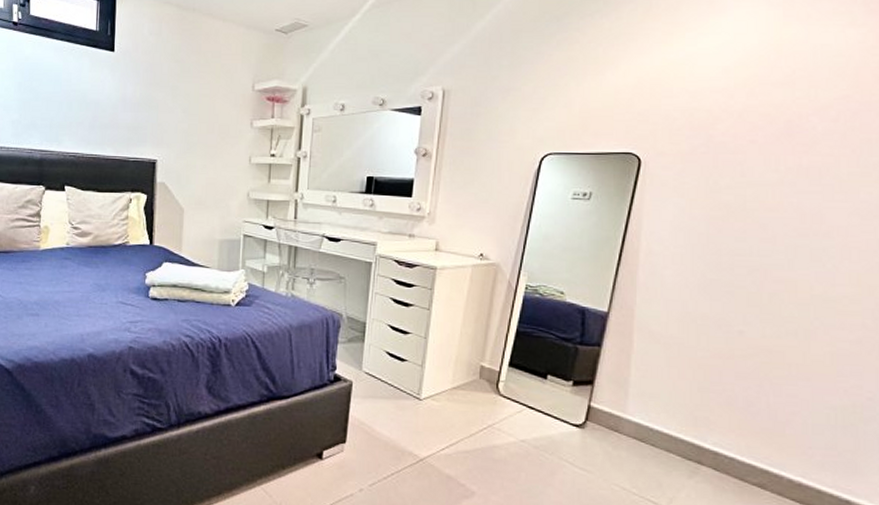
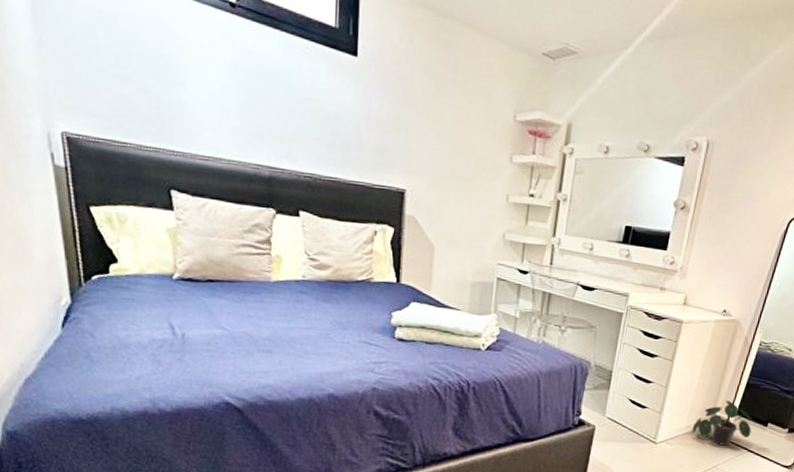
potted plant: none [459,351,529,402] -> present [691,401,753,446]

